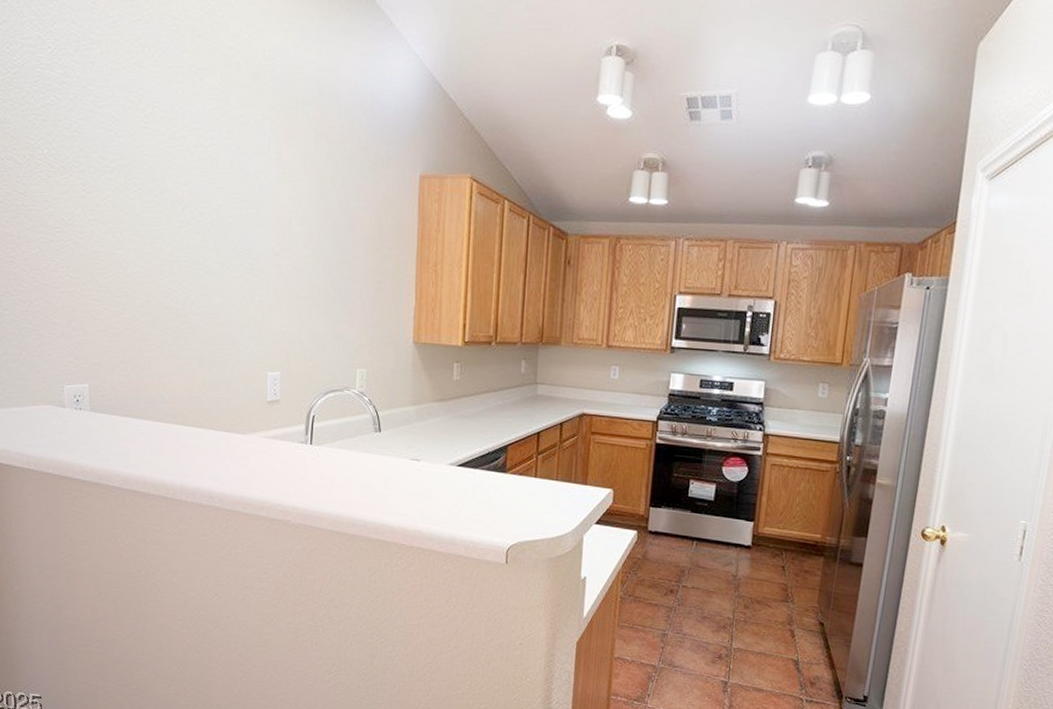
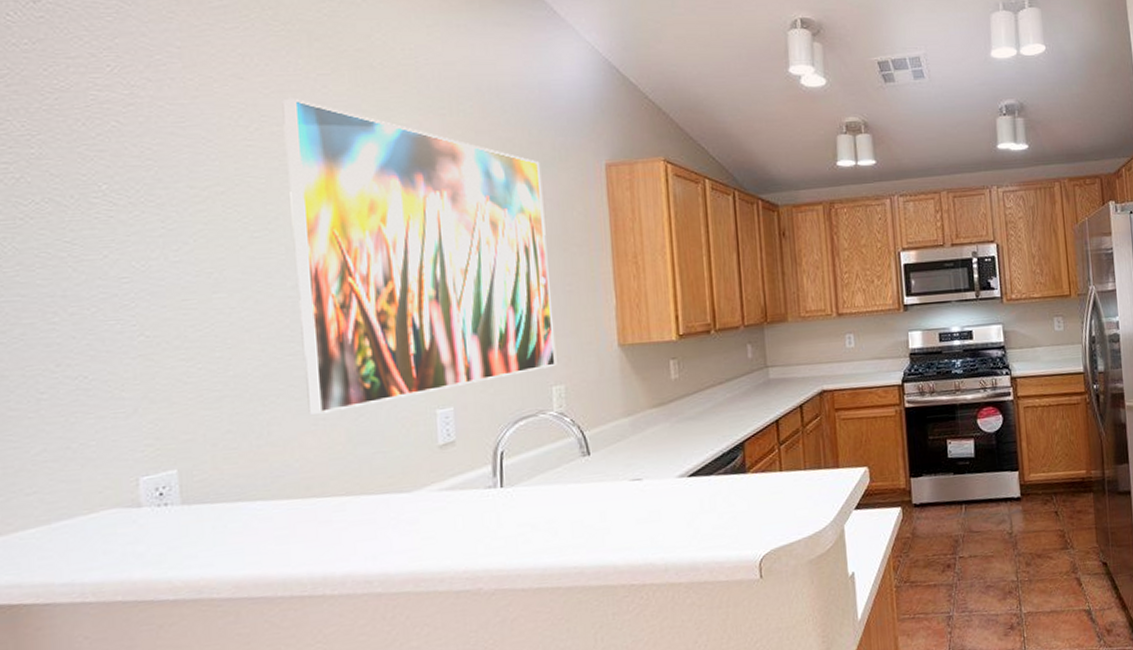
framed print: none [170,88,366,360] -> present [282,98,557,415]

